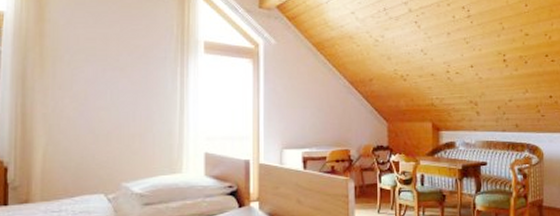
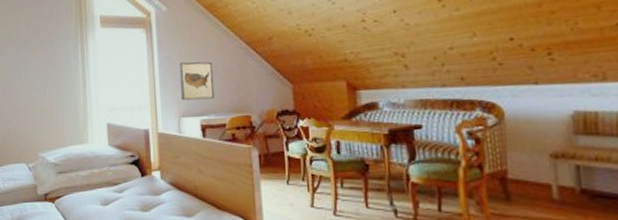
wall art: none [285,95,318,133] -> present [179,61,215,101]

